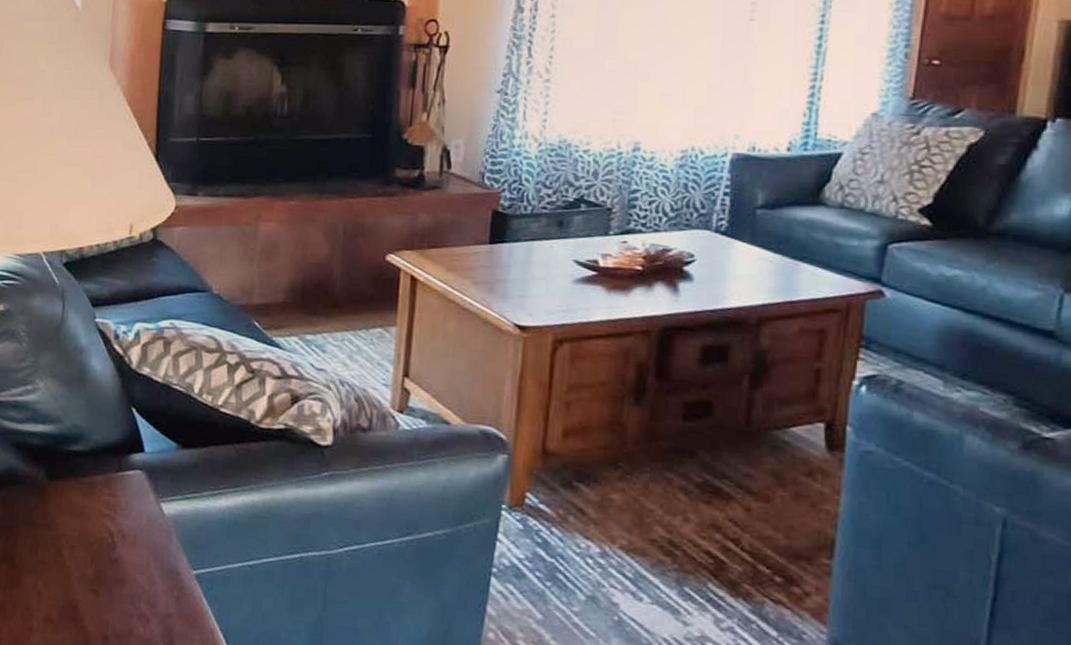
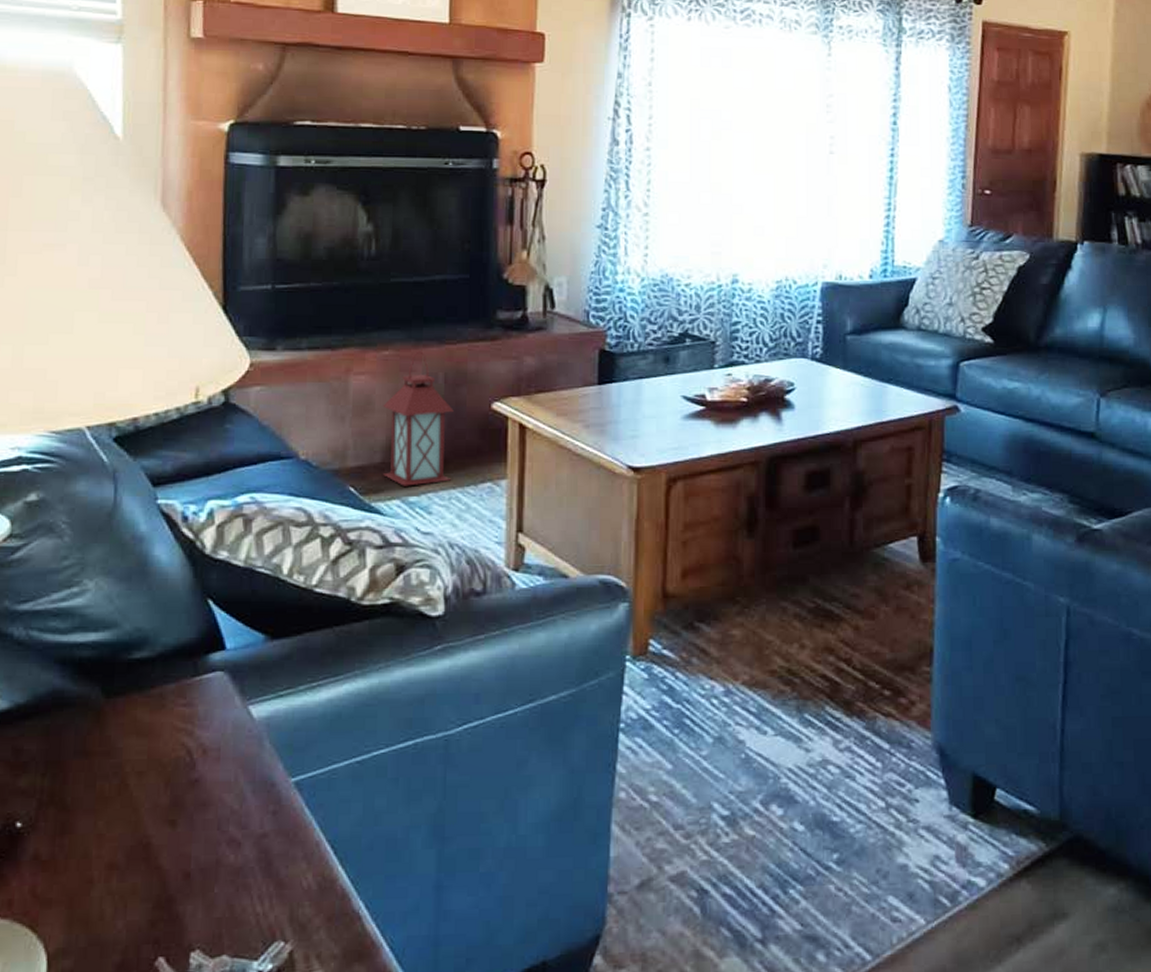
lantern: none [284,203,351,326] -> present [382,351,454,486]

